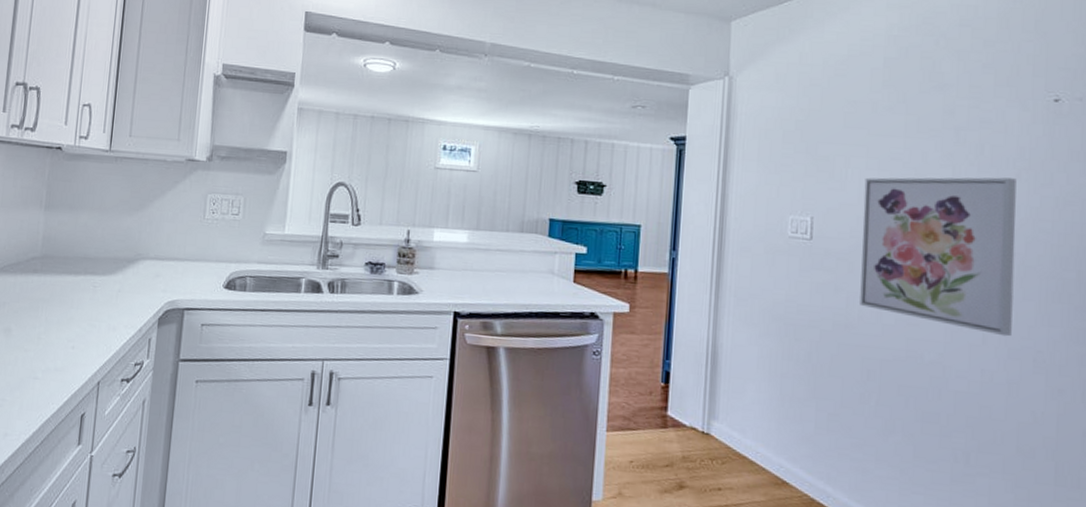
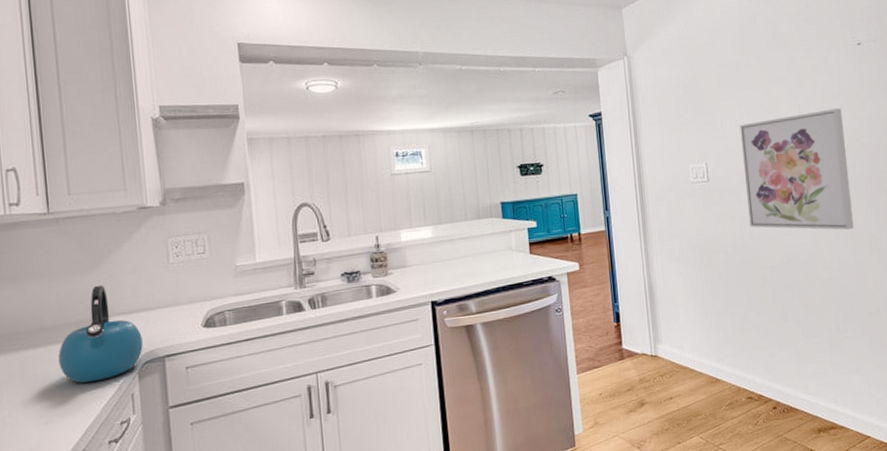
kettle: none [93,227,168,319] -> present [58,285,143,383]

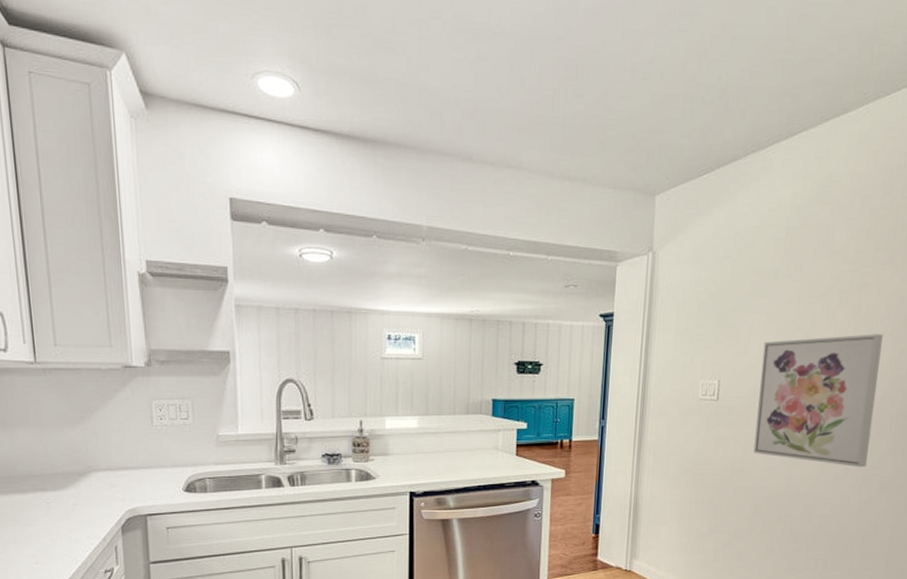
kettle: present [58,285,143,383] -> none [47,439,126,530]

